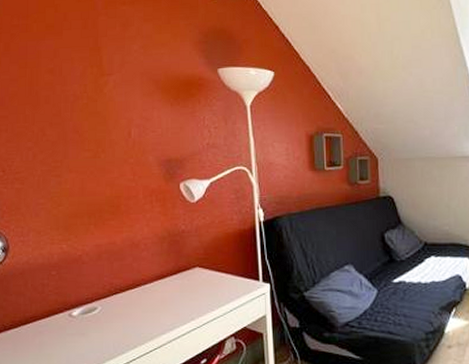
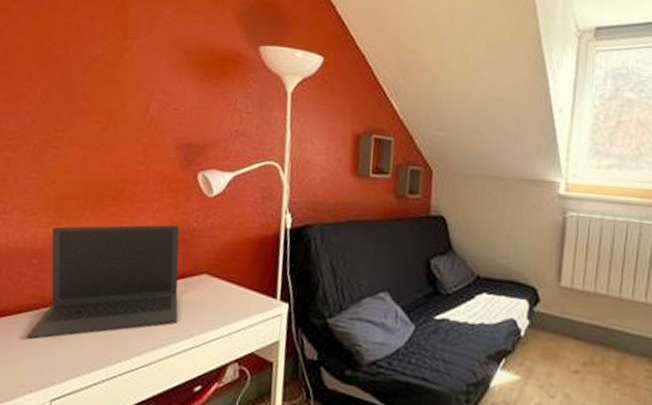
laptop: none [56,229,180,337] -> present [26,224,180,340]

